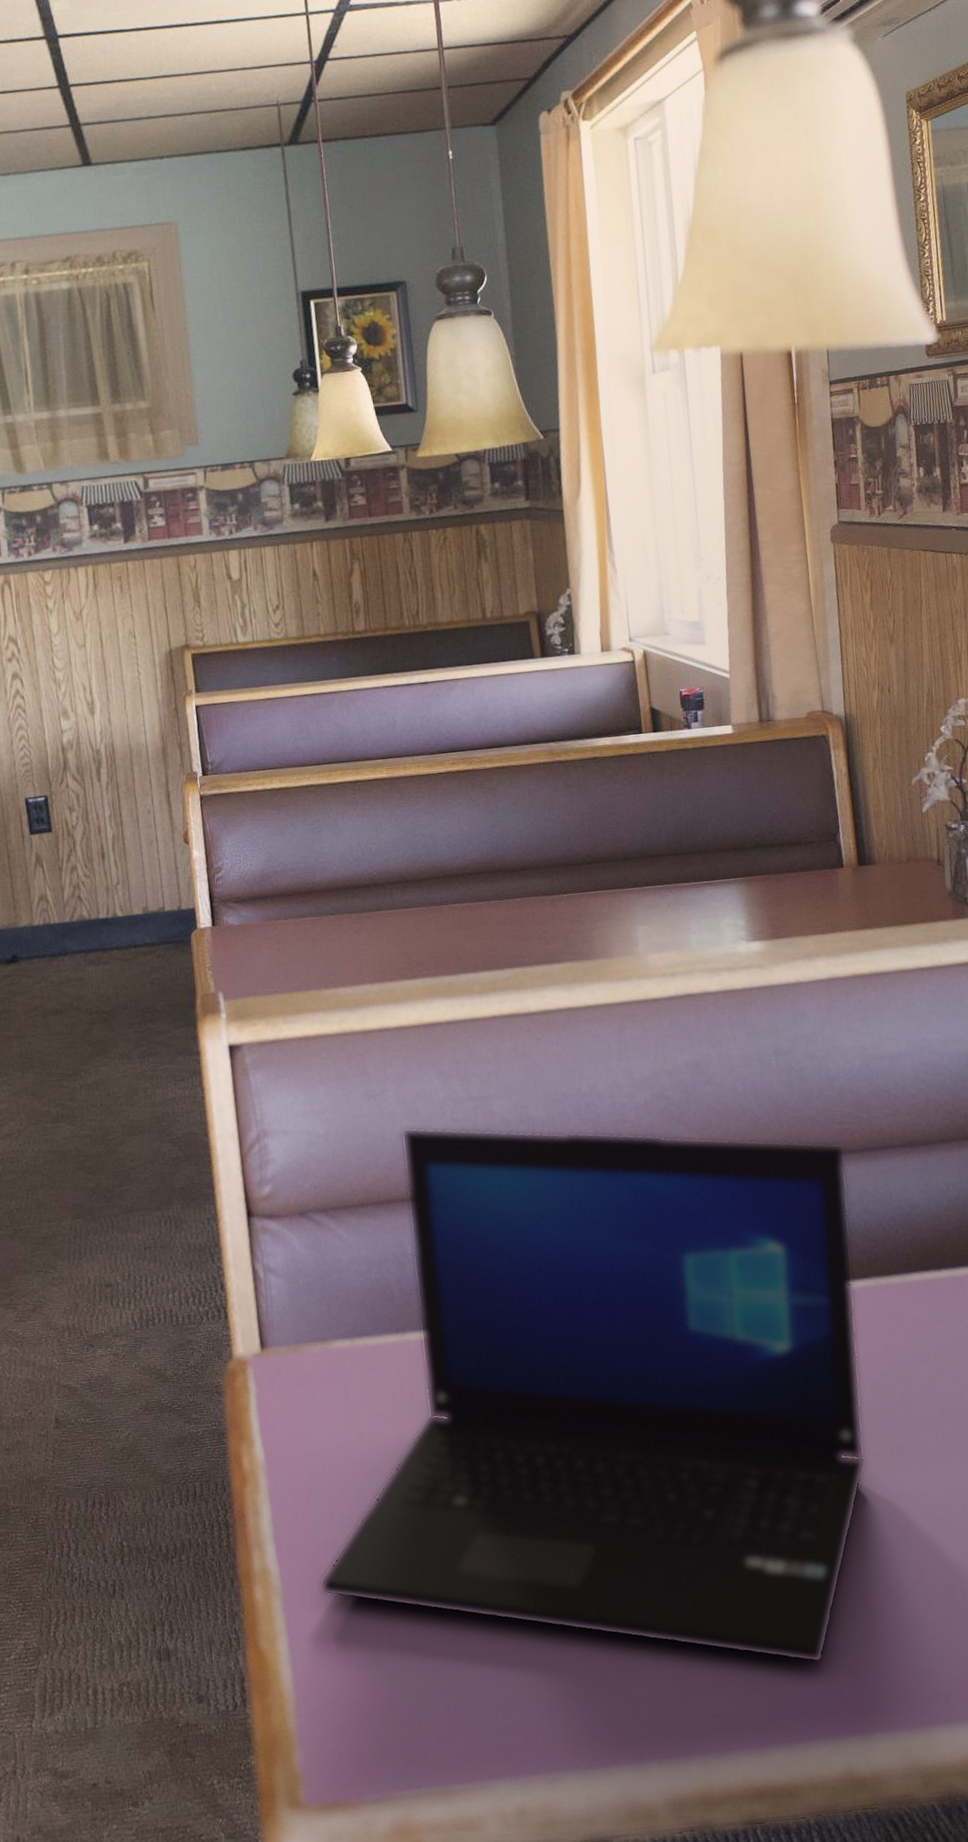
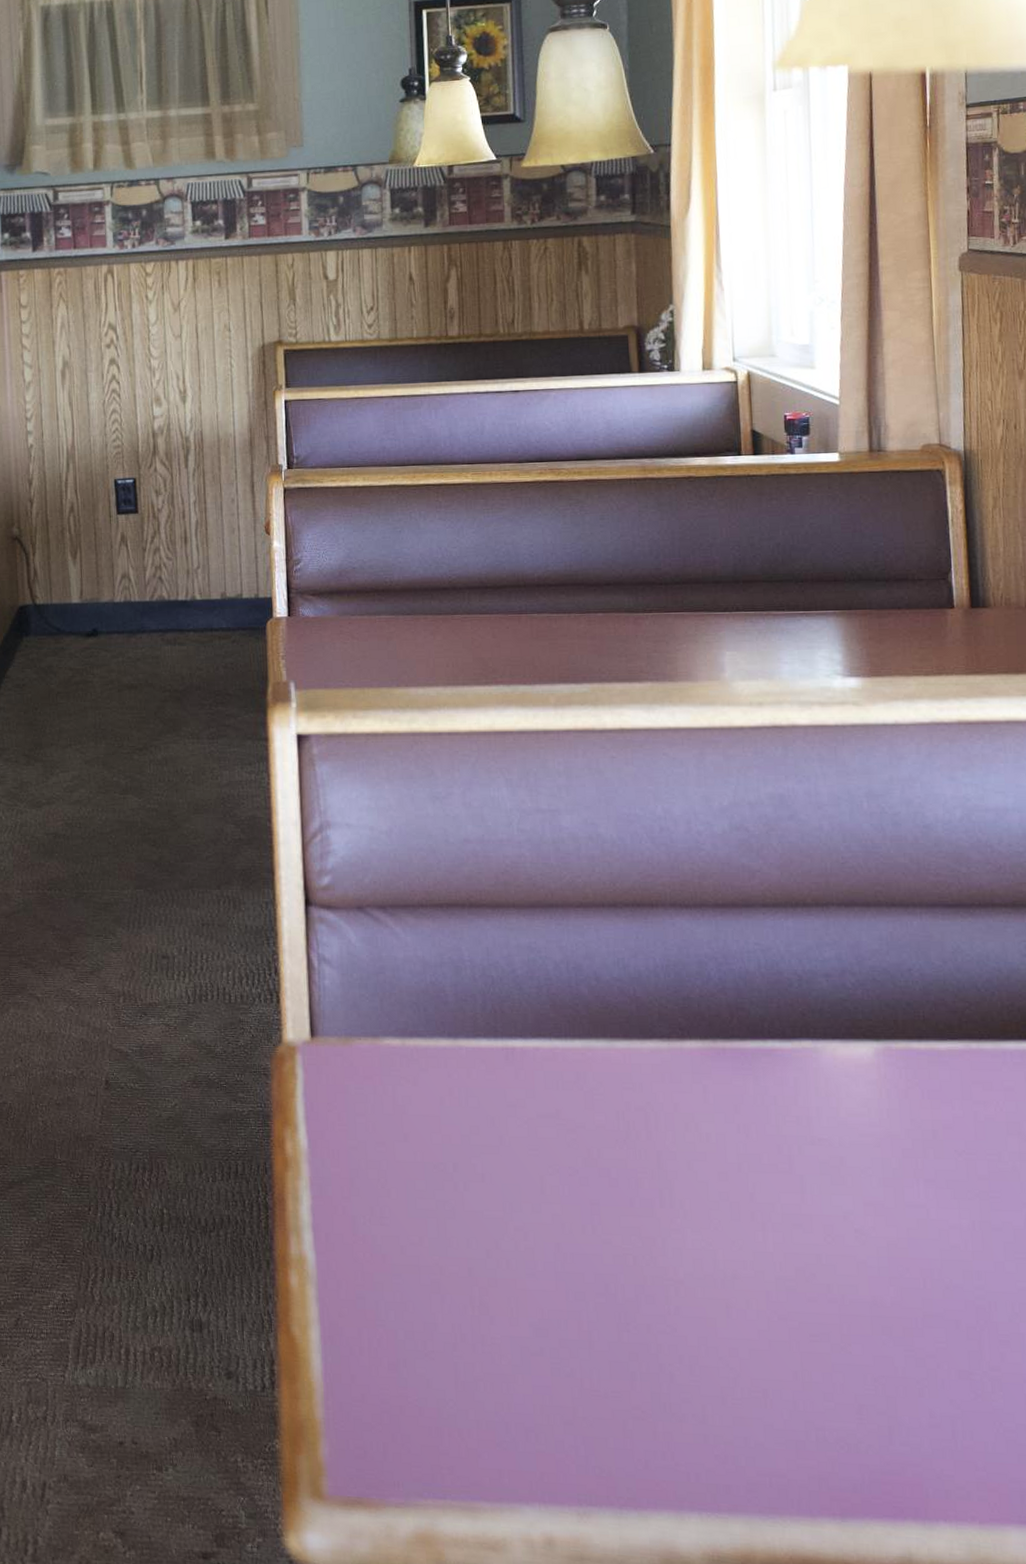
laptop: present [319,1127,867,1664] -> none [355,833,945,1439]

